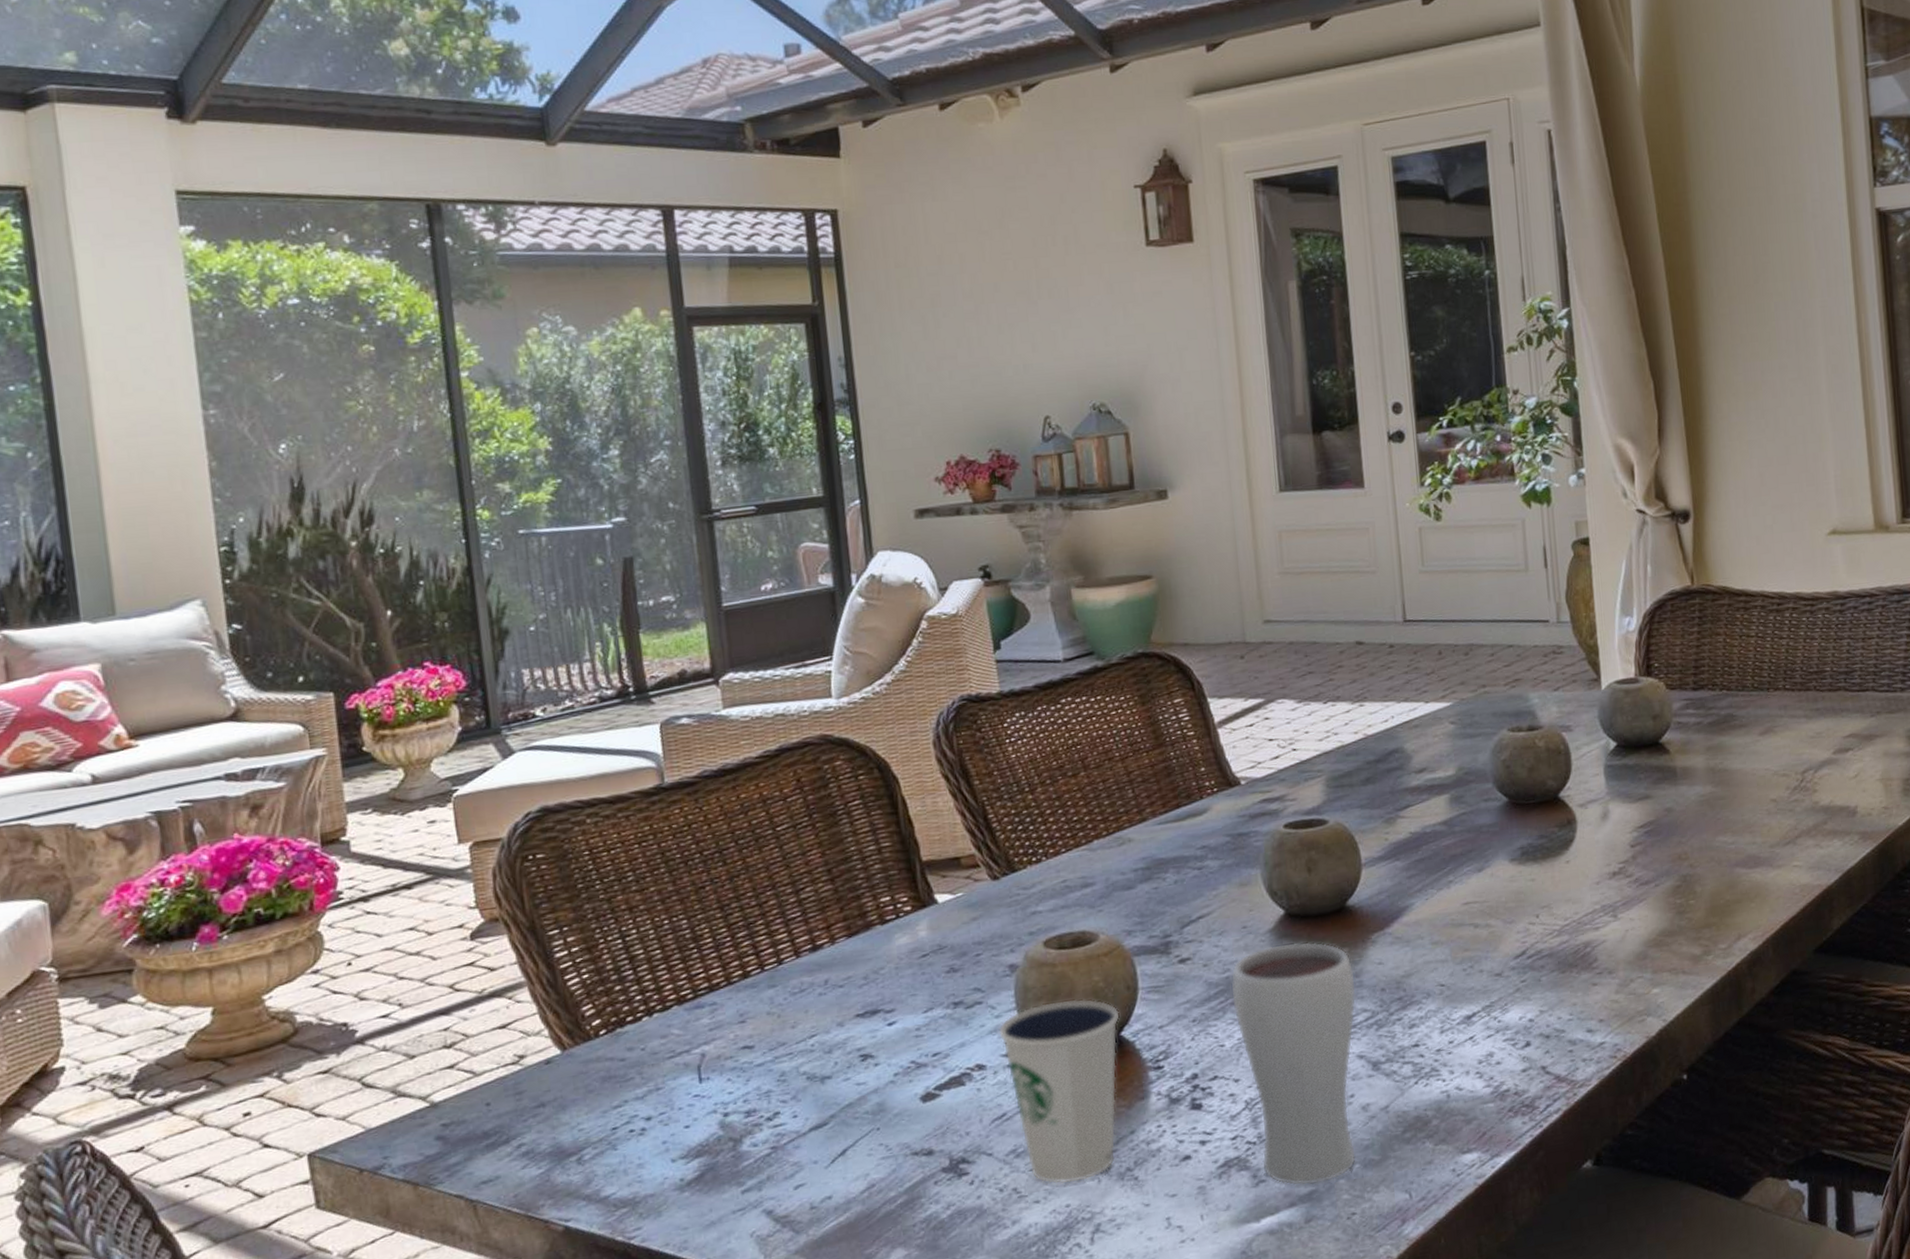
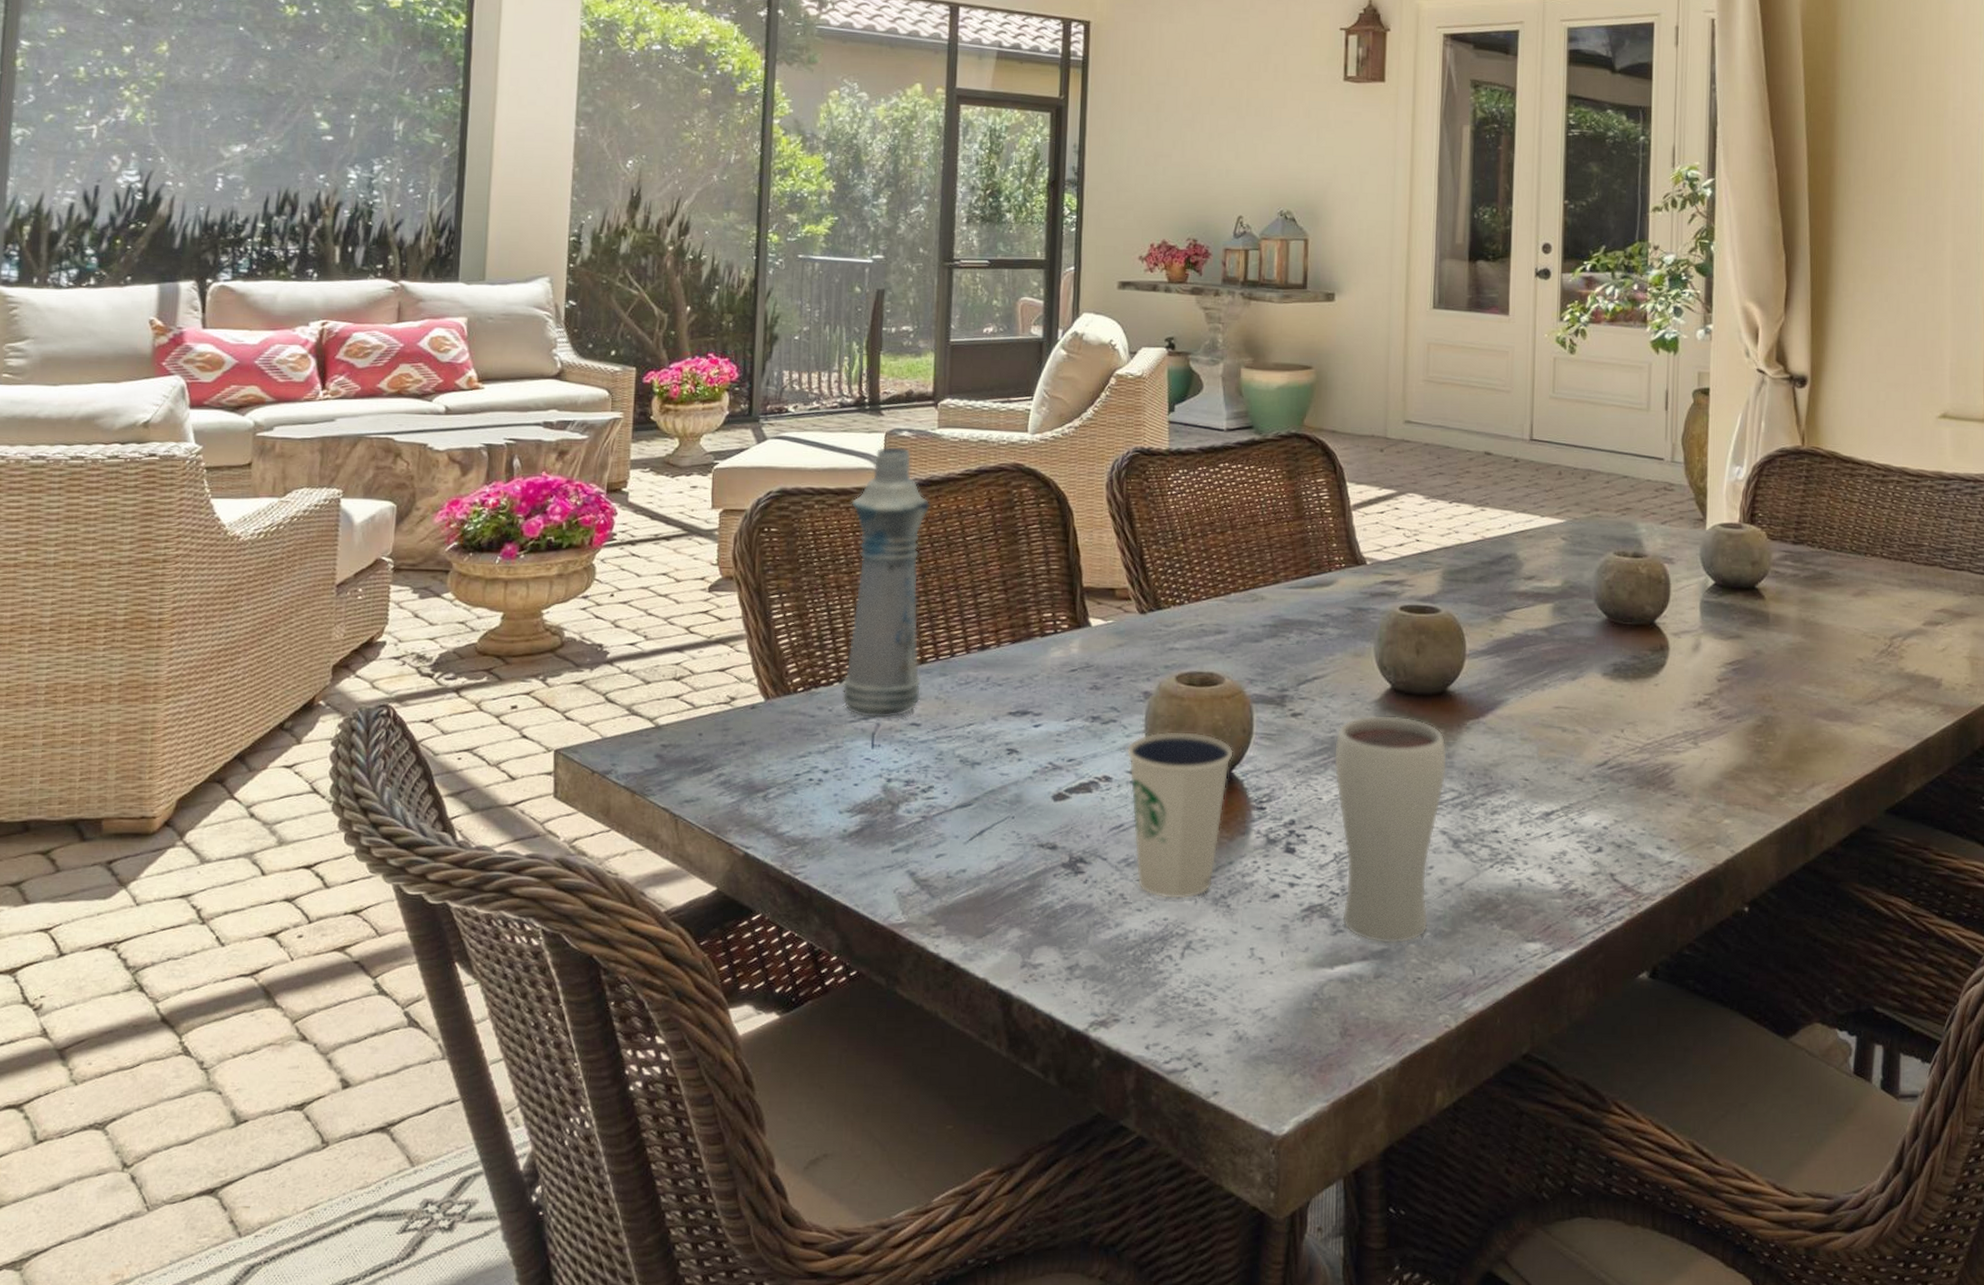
bottle: none [630,736,750,1051] -> present [841,446,931,719]

